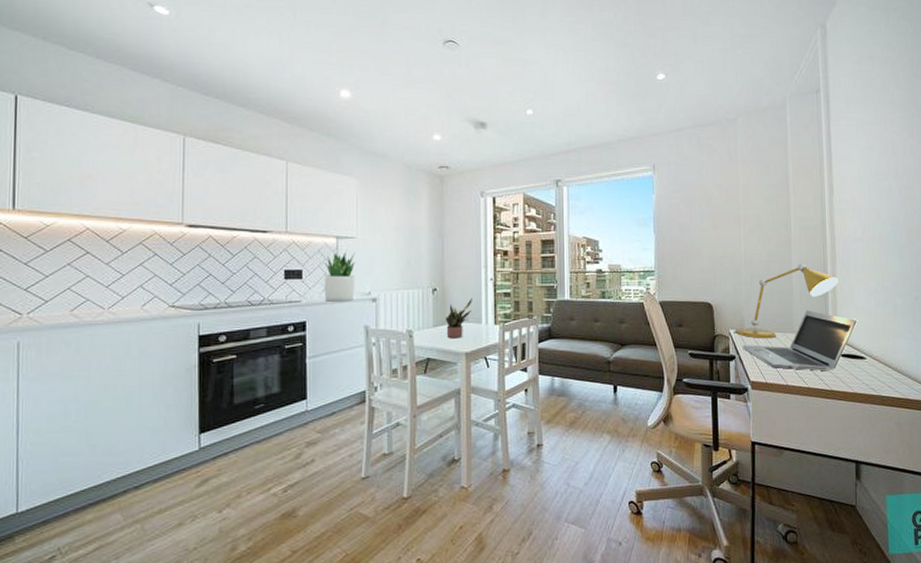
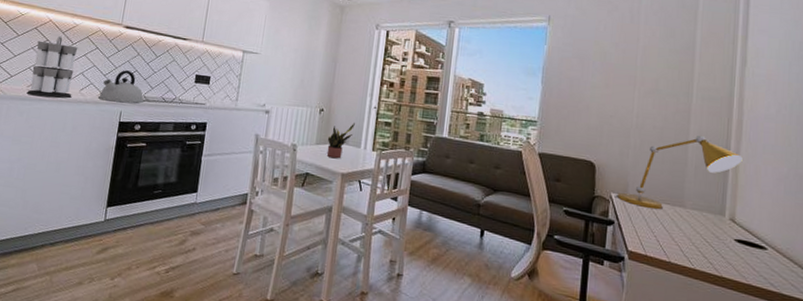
spice rack: none [71,245,132,321] -> present [26,35,78,99]
kettle: none [167,276,225,314] -> present [98,70,144,104]
planter: present [324,252,355,303] -> none [225,65,257,111]
laptop: present [743,310,857,371] -> none [623,185,760,256]

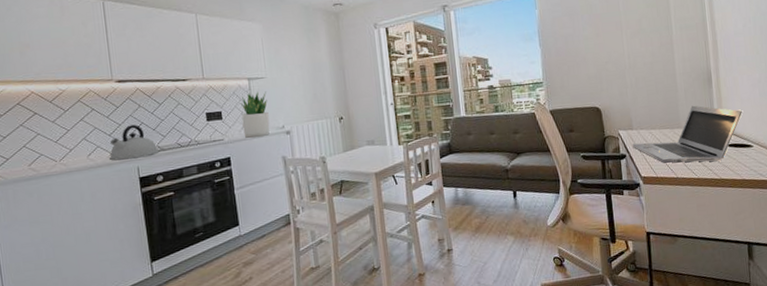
spice rack: present [26,35,78,99] -> none [24,105,81,174]
planter: none [225,65,257,111] -> present [240,91,270,139]
potted plant: present [326,123,355,159] -> none [353,123,377,161]
desk lamp: present [615,136,743,210] -> none [622,62,722,137]
laptop: none [623,185,760,256] -> present [632,105,742,163]

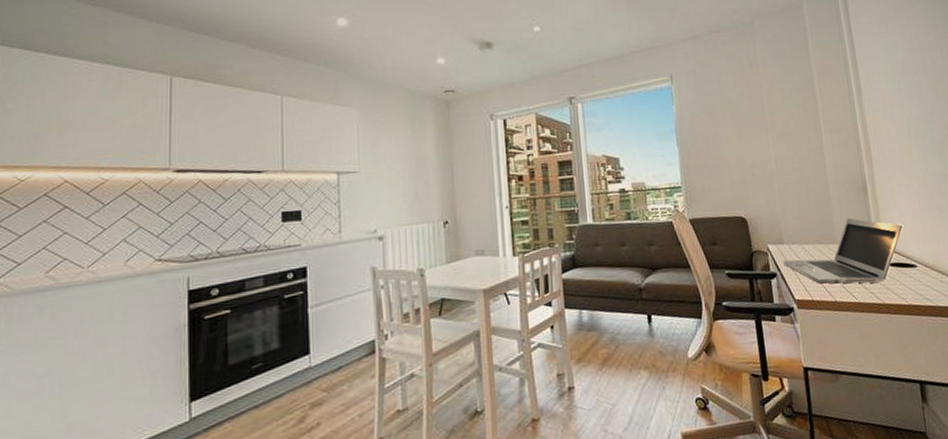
kettle: present [110,124,159,161] -> none [153,224,217,269]
planter: present [240,91,270,139] -> none [325,188,359,245]

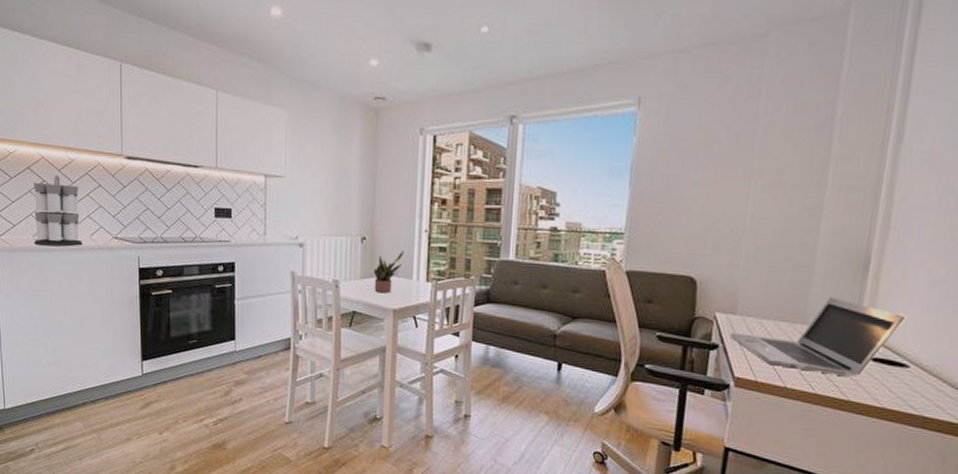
spice rack: none [46,198,115,284] -> present [33,174,83,247]
potted plant: none [458,229,488,275] -> present [373,251,404,294]

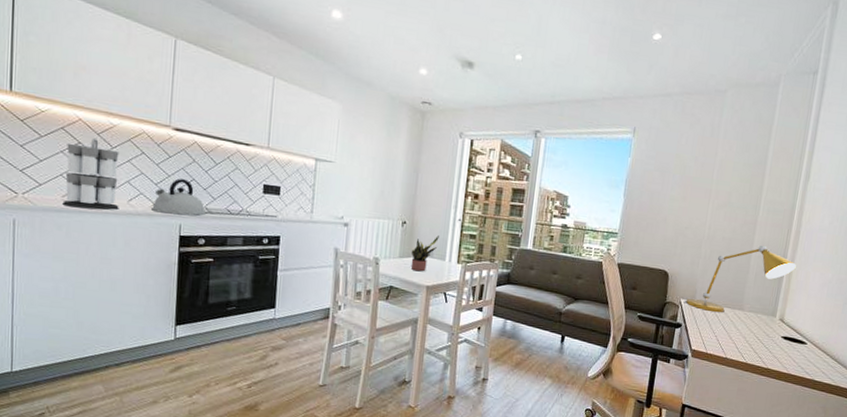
kettle: none [112,209,161,247] -> present [152,178,206,216]
desk lamp: none [720,237,887,329] -> present [684,246,796,313]
laptop: present [730,297,905,378] -> none [690,290,806,351]

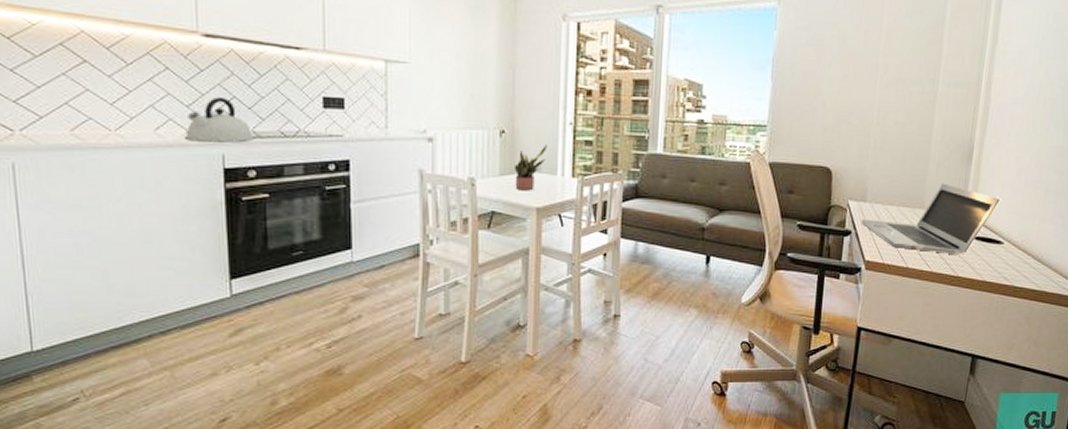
spice rack: present [62,137,120,211] -> none [69,53,144,144]
desk lamp: present [684,246,796,313] -> none [852,128,986,214]
laptop: none [690,290,806,351] -> present [861,183,1000,255]

